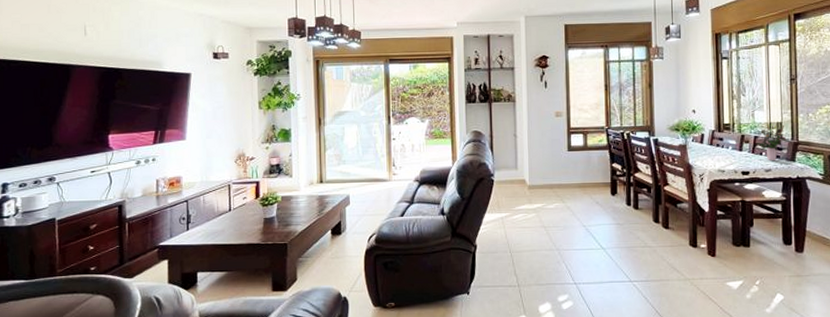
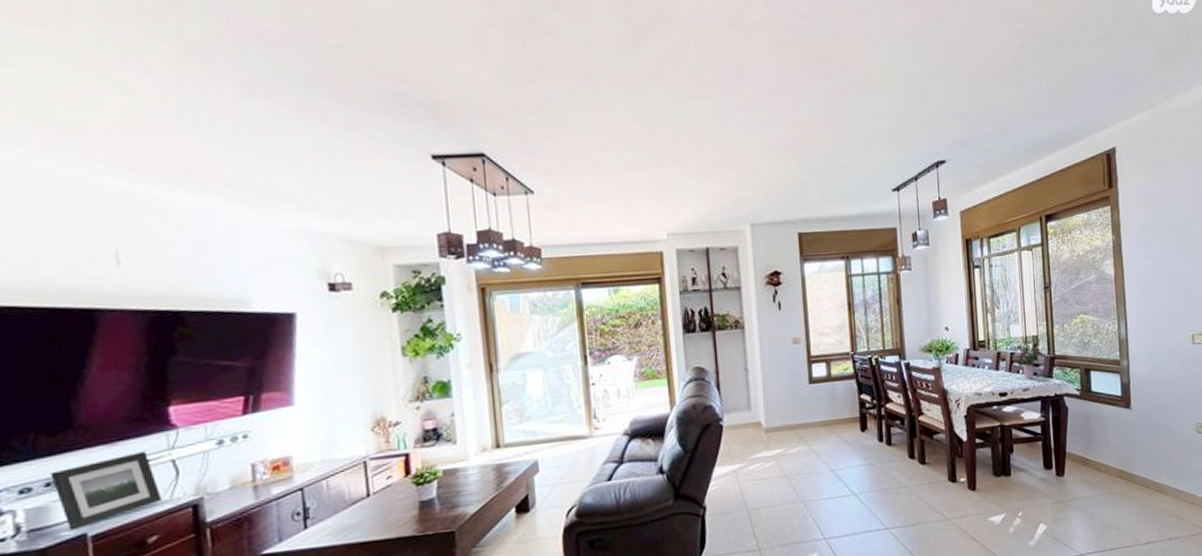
picture frame: none [37,164,101,215] -> present [50,450,162,531]

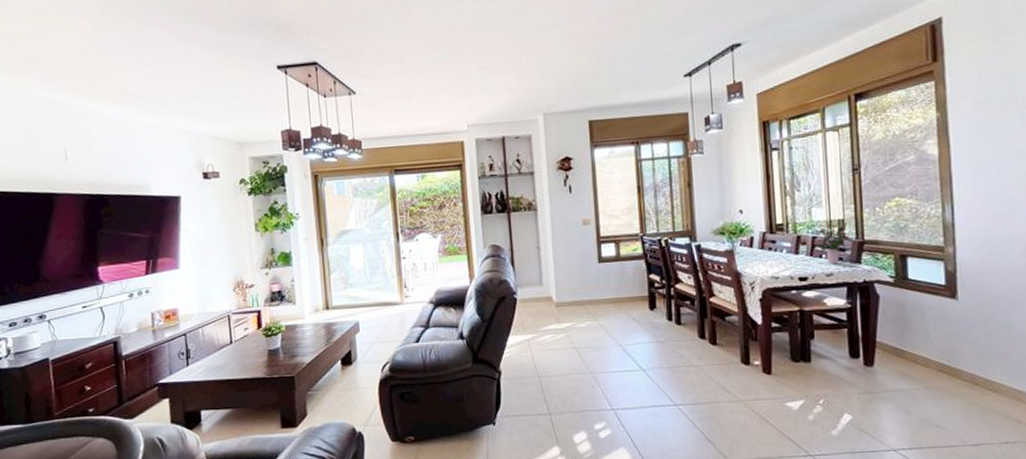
picture frame: present [50,450,162,531] -> none [27,299,95,355]

